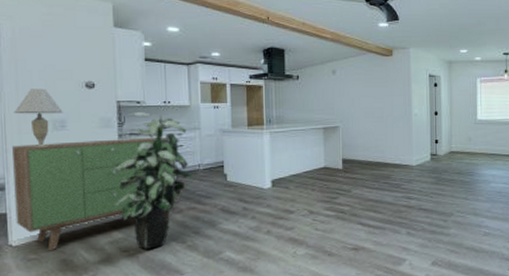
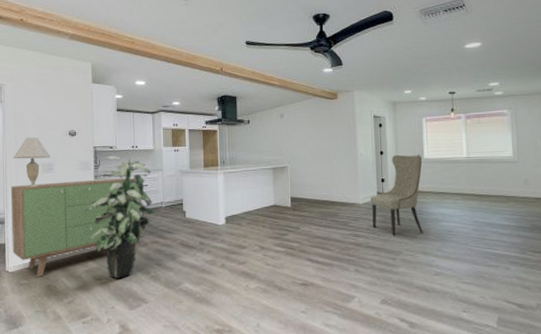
chair: none [424,115,476,198] -> present [370,154,423,236]

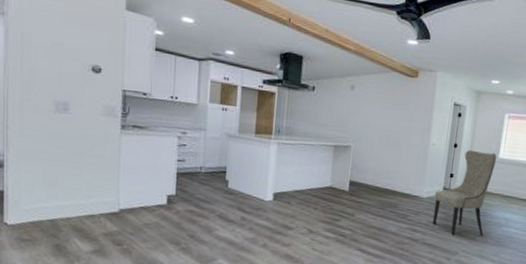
sideboard: present [11,177,143,277] -> none [12,122,178,234]
table lamp: present [13,137,51,187] -> none [17,65,67,129]
indoor plant: present [90,156,159,278] -> none [112,104,197,246]

